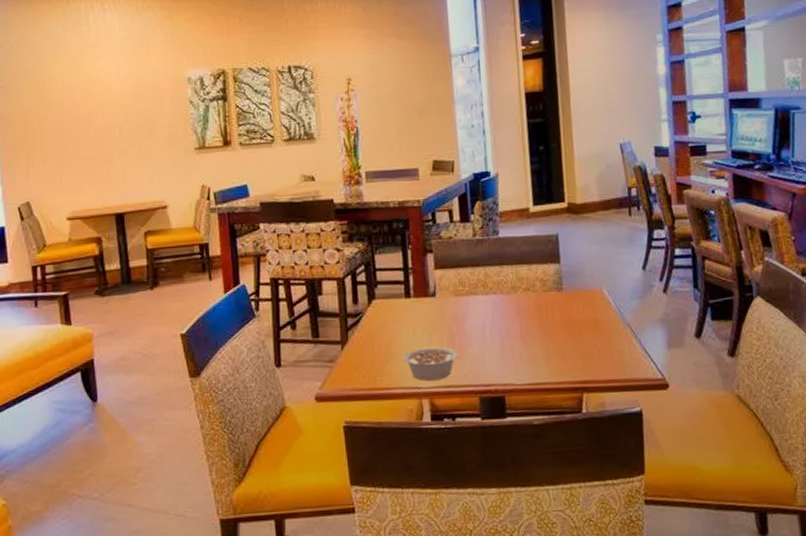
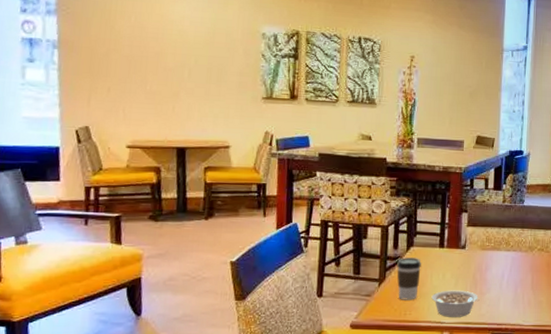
coffee cup: none [359,312,387,364] -> present [397,258,421,300]

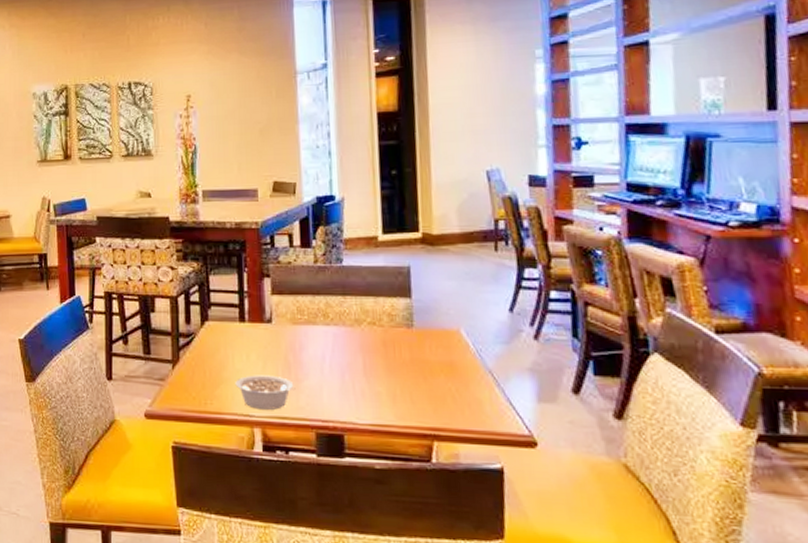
coffee cup: present [397,258,421,300] -> none [191,334,220,387]

